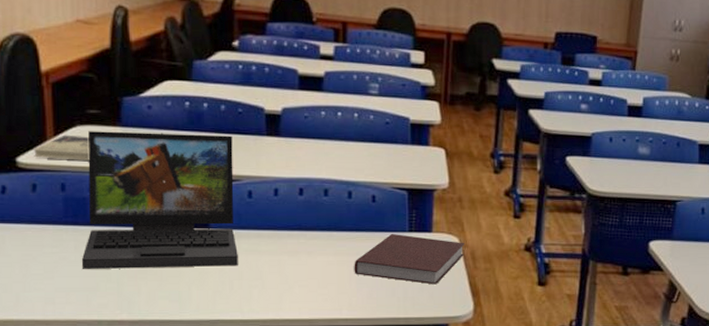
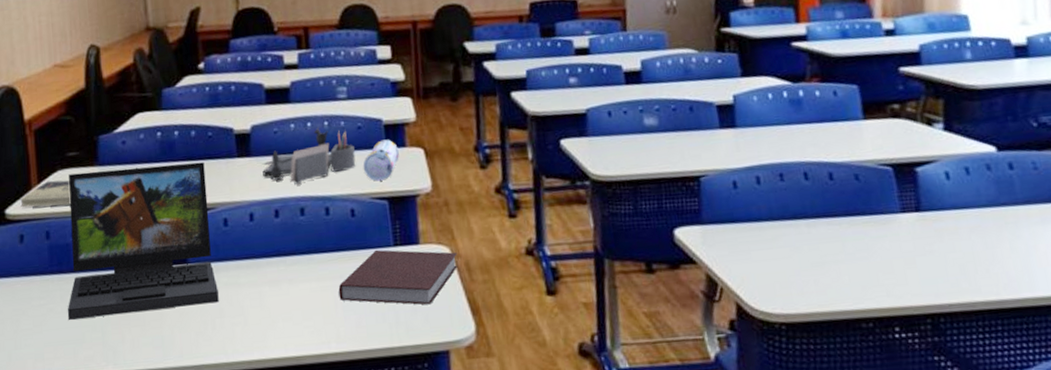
desk organizer: none [290,117,381,167] -> present [262,127,356,184]
pencil case: none [387,137,422,173] -> present [363,139,399,181]

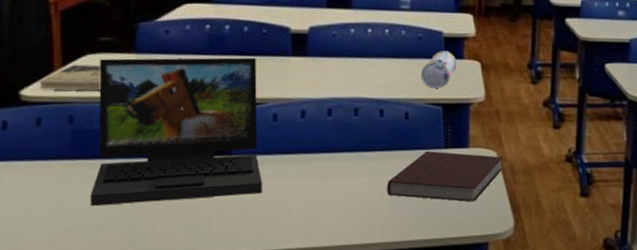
desk organizer: present [262,127,356,184] -> none [318,34,414,86]

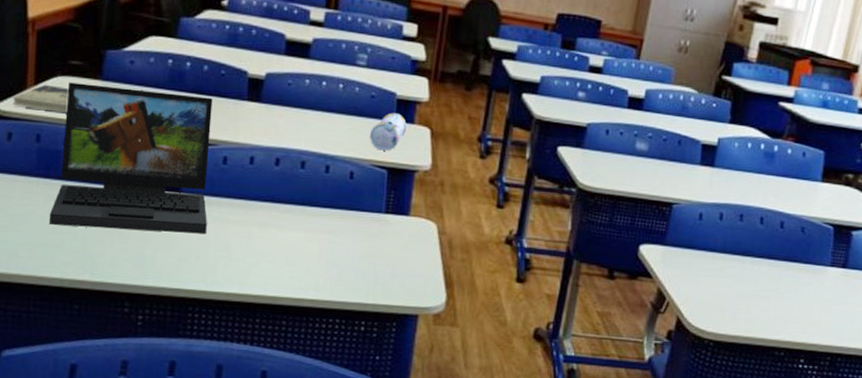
notebook: present [387,150,503,202] -> none [324,213,442,272]

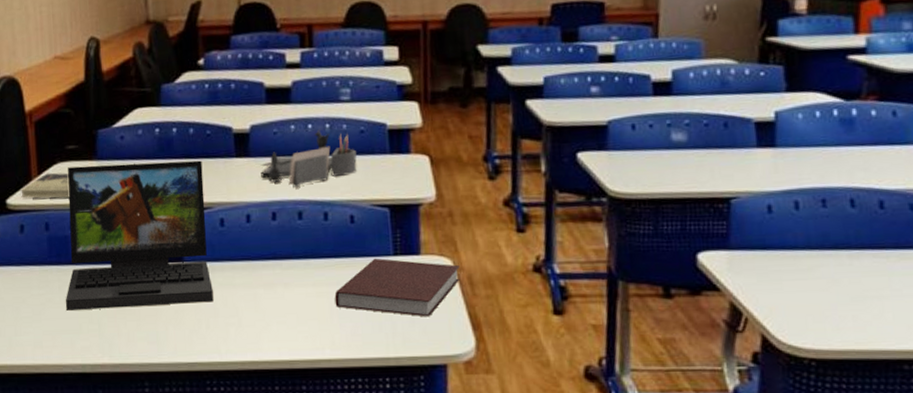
desk organizer: none [270,88,365,138] -> present [260,129,357,187]
notebook: none [324,213,442,272] -> present [334,258,460,317]
pencil case: present [369,113,407,151] -> none [364,145,403,188]

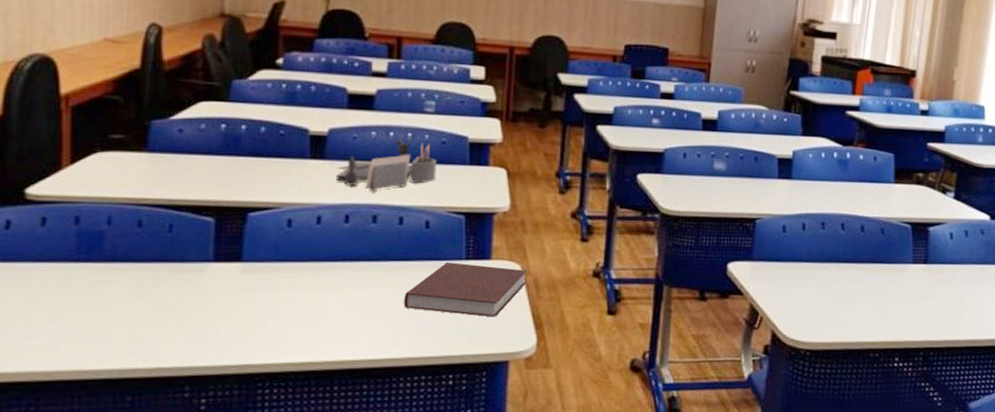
book: present [21,172,70,199] -> none [46,162,111,190]
laptop: present [66,160,214,310] -> none [94,157,273,312]

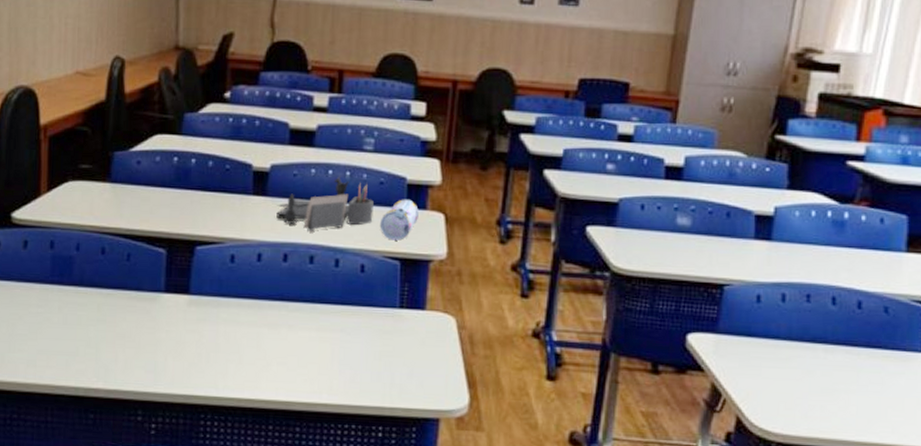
notebook: present [404,261,527,317] -> none [337,308,462,371]
pencil case: none [443,157,481,196] -> present [379,199,419,241]

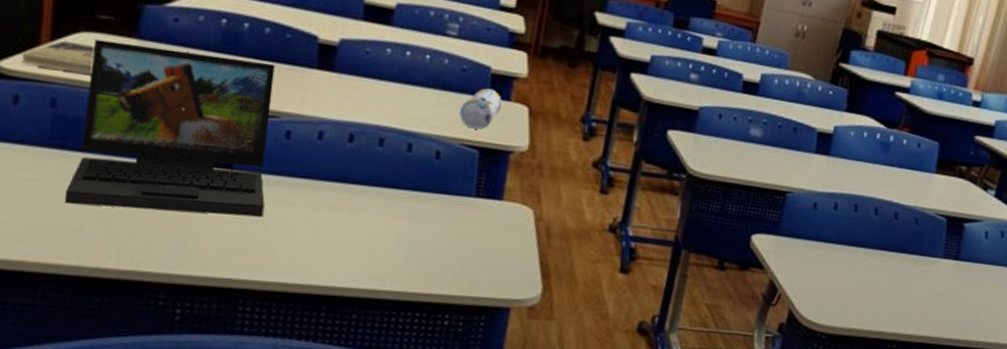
book: none [27,190,80,218] -> present [21,40,96,74]
laptop: none [64,187,218,337] -> present [65,39,275,217]
desk organizer: present [276,176,374,231] -> none [343,58,454,113]

